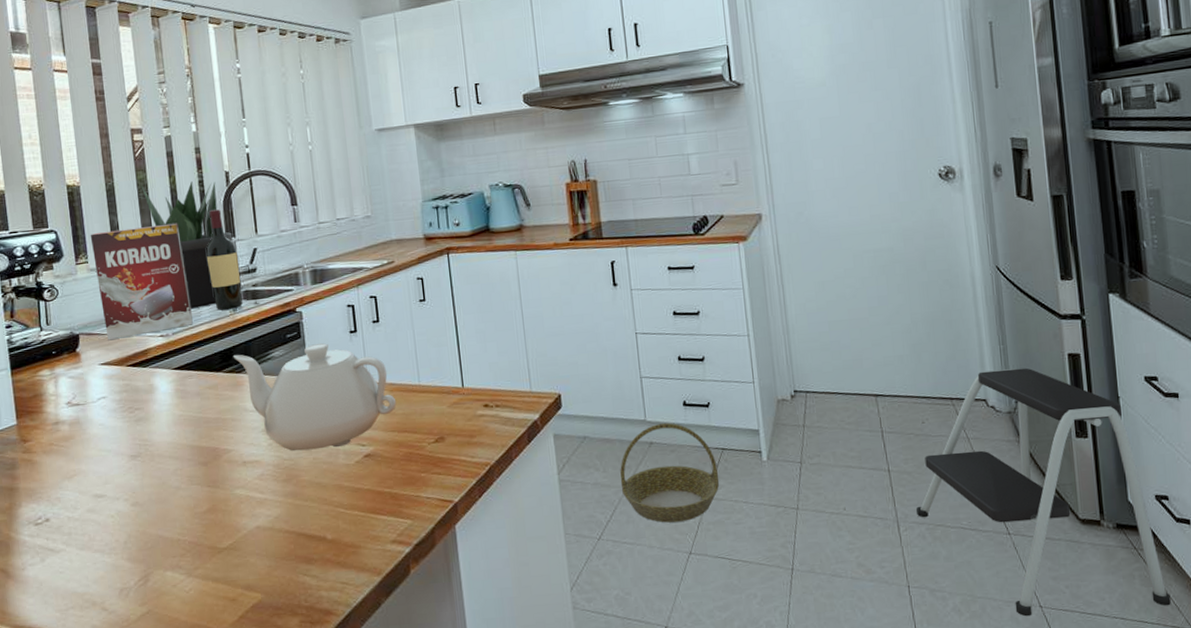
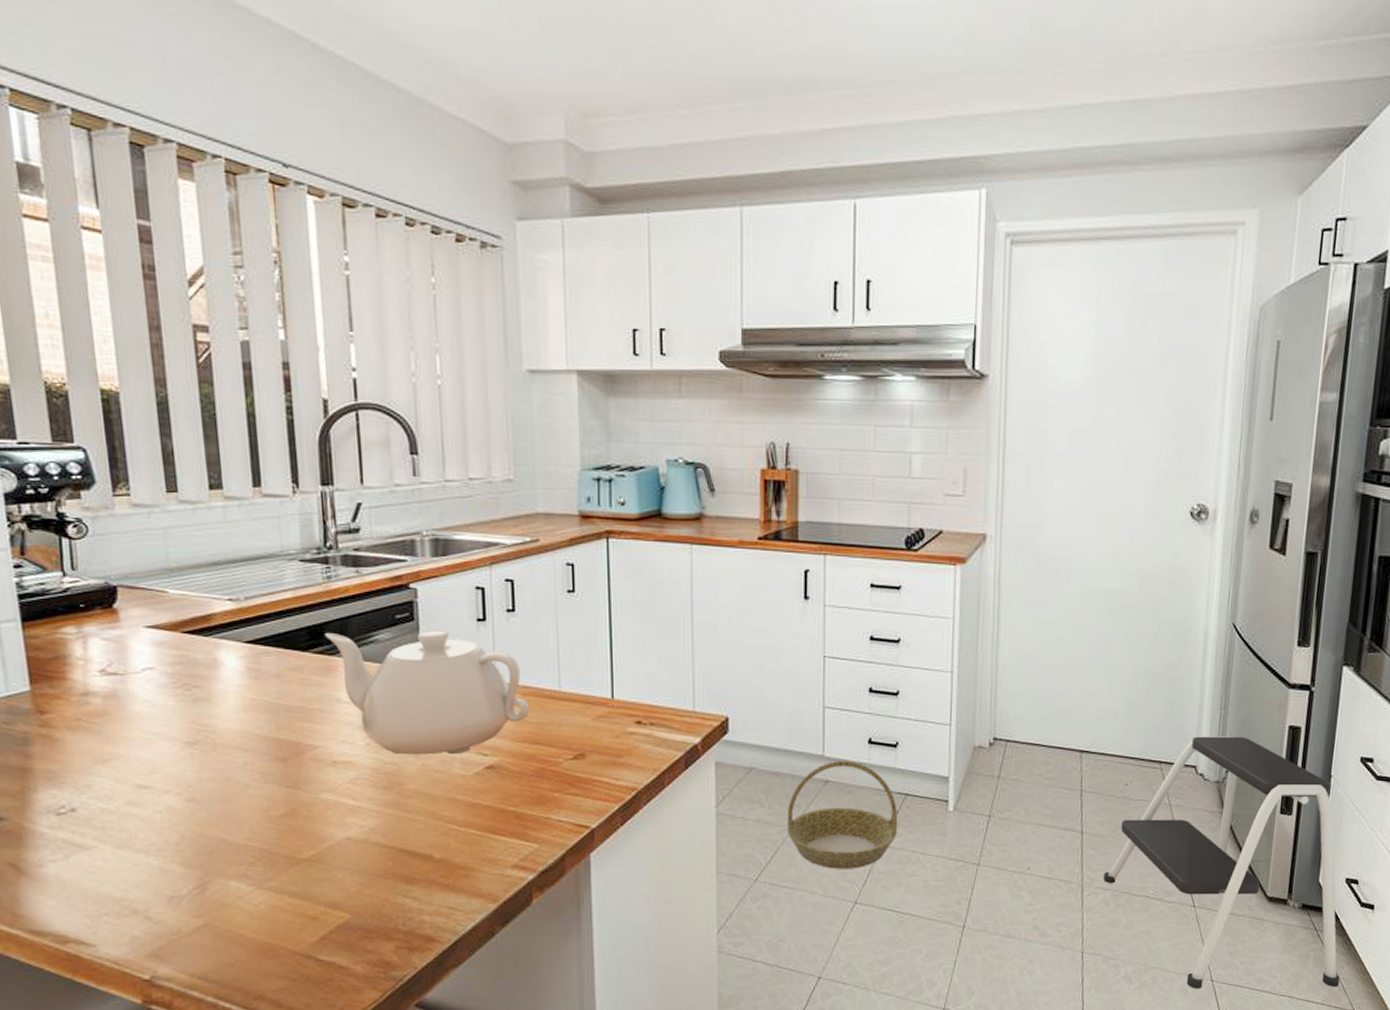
cereal box: present [90,223,193,341] -> none [133,457,273,598]
planter: present [141,181,233,308] -> none [206,403,330,569]
wine bottle: present [205,209,243,311] -> none [292,447,340,576]

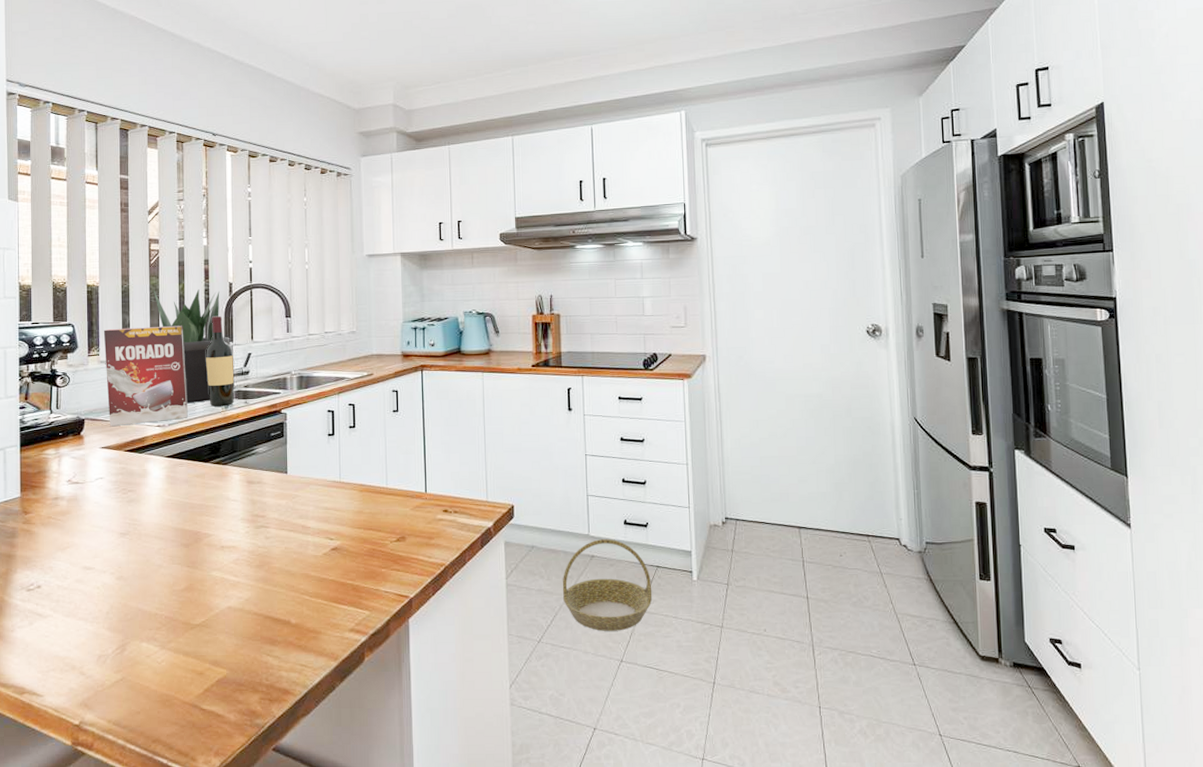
cereal box: none [133,457,273,598] -> present [103,325,188,427]
planter: none [206,403,330,569] -> present [153,289,231,403]
wine bottle: none [292,447,340,576] -> present [205,316,234,407]
teapot: present [324,630,530,755] -> none [221,443,365,540]
step stool: present [1104,736,1340,989] -> none [831,512,1061,744]

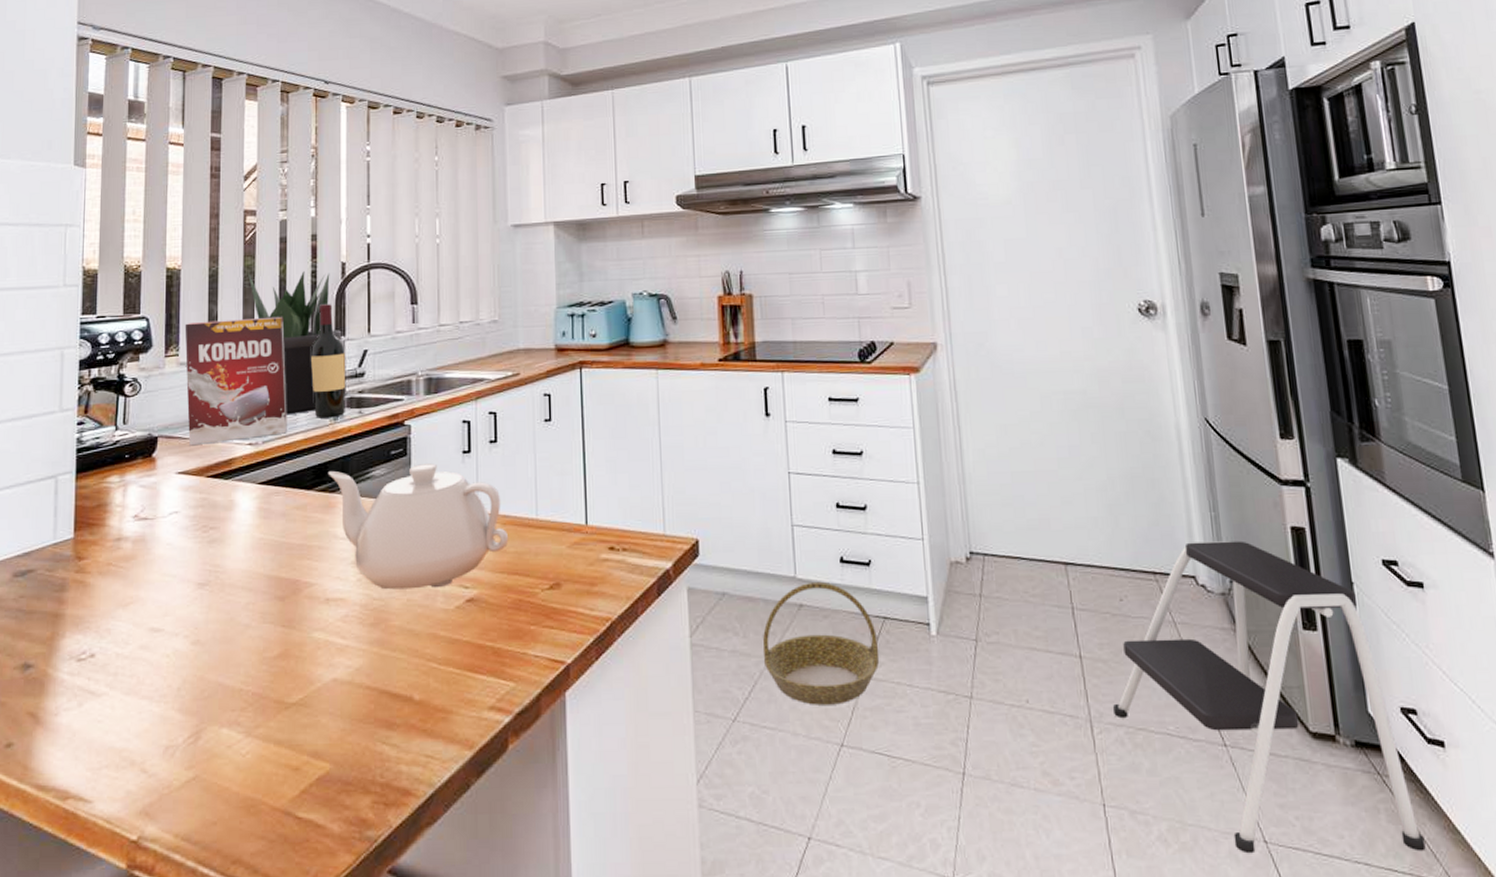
teapot: none [221,443,365,540] -> present [328,463,509,590]
step stool: none [831,512,1061,744] -> present [1113,541,1426,854]

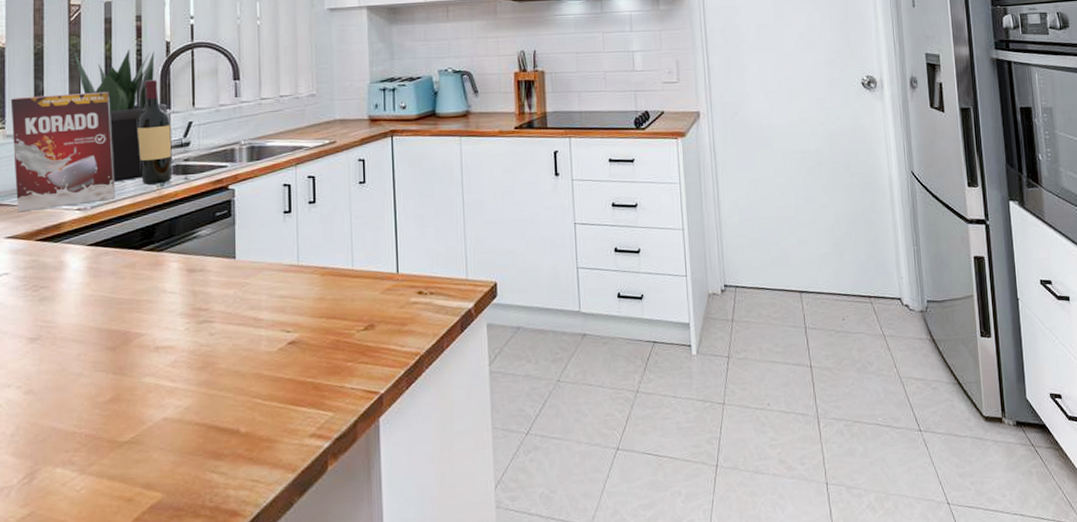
teapot: present [328,463,509,590] -> none [155,223,327,337]
basket: present [762,581,880,705] -> none [551,314,650,418]
step stool: present [1113,541,1426,854] -> none [836,268,1064,514]

